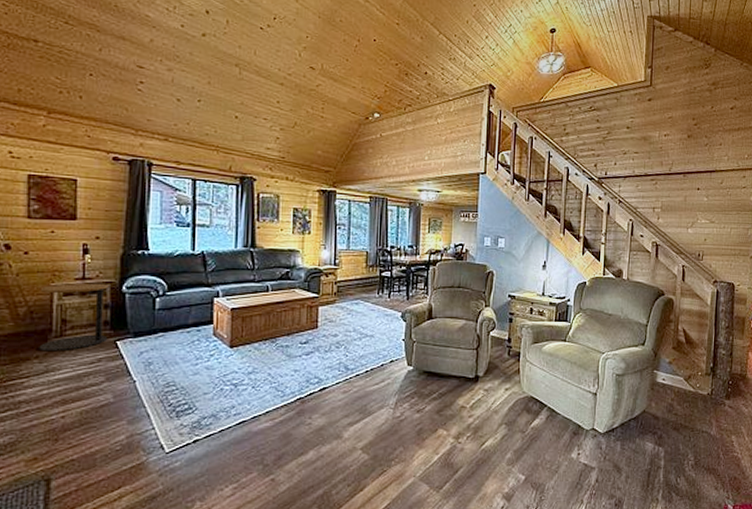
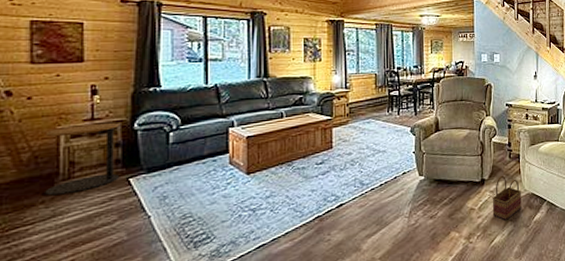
basket: none [485,373,519,423] -> present [492,175,522,220]

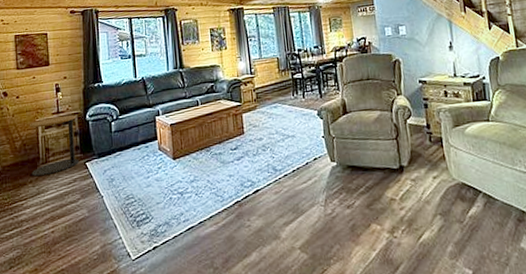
basket: present [492,175,522,220] -> none [414,161,452,214]

